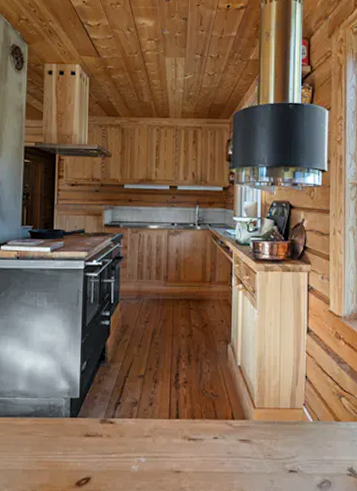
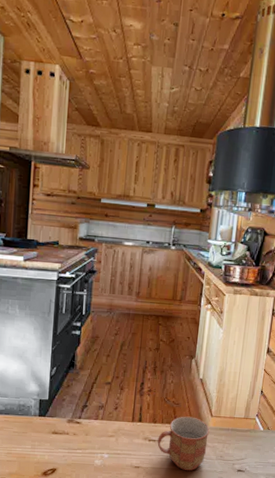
mug: none [198,409,254,475] -> present [157,416,210,471]

